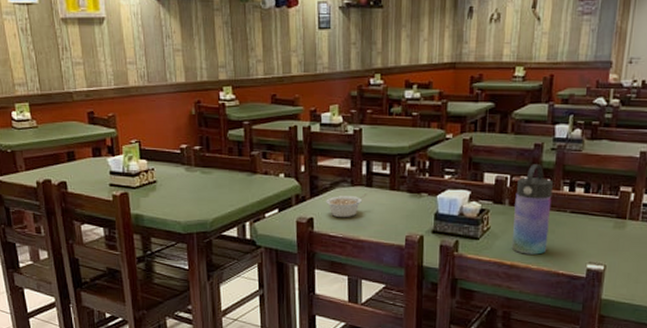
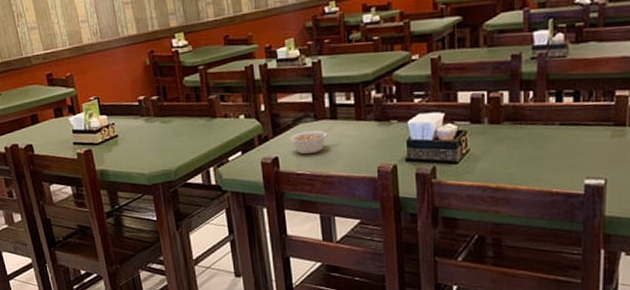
water bottle: present [511,164,553,255] -> none [495,76,537,175]

